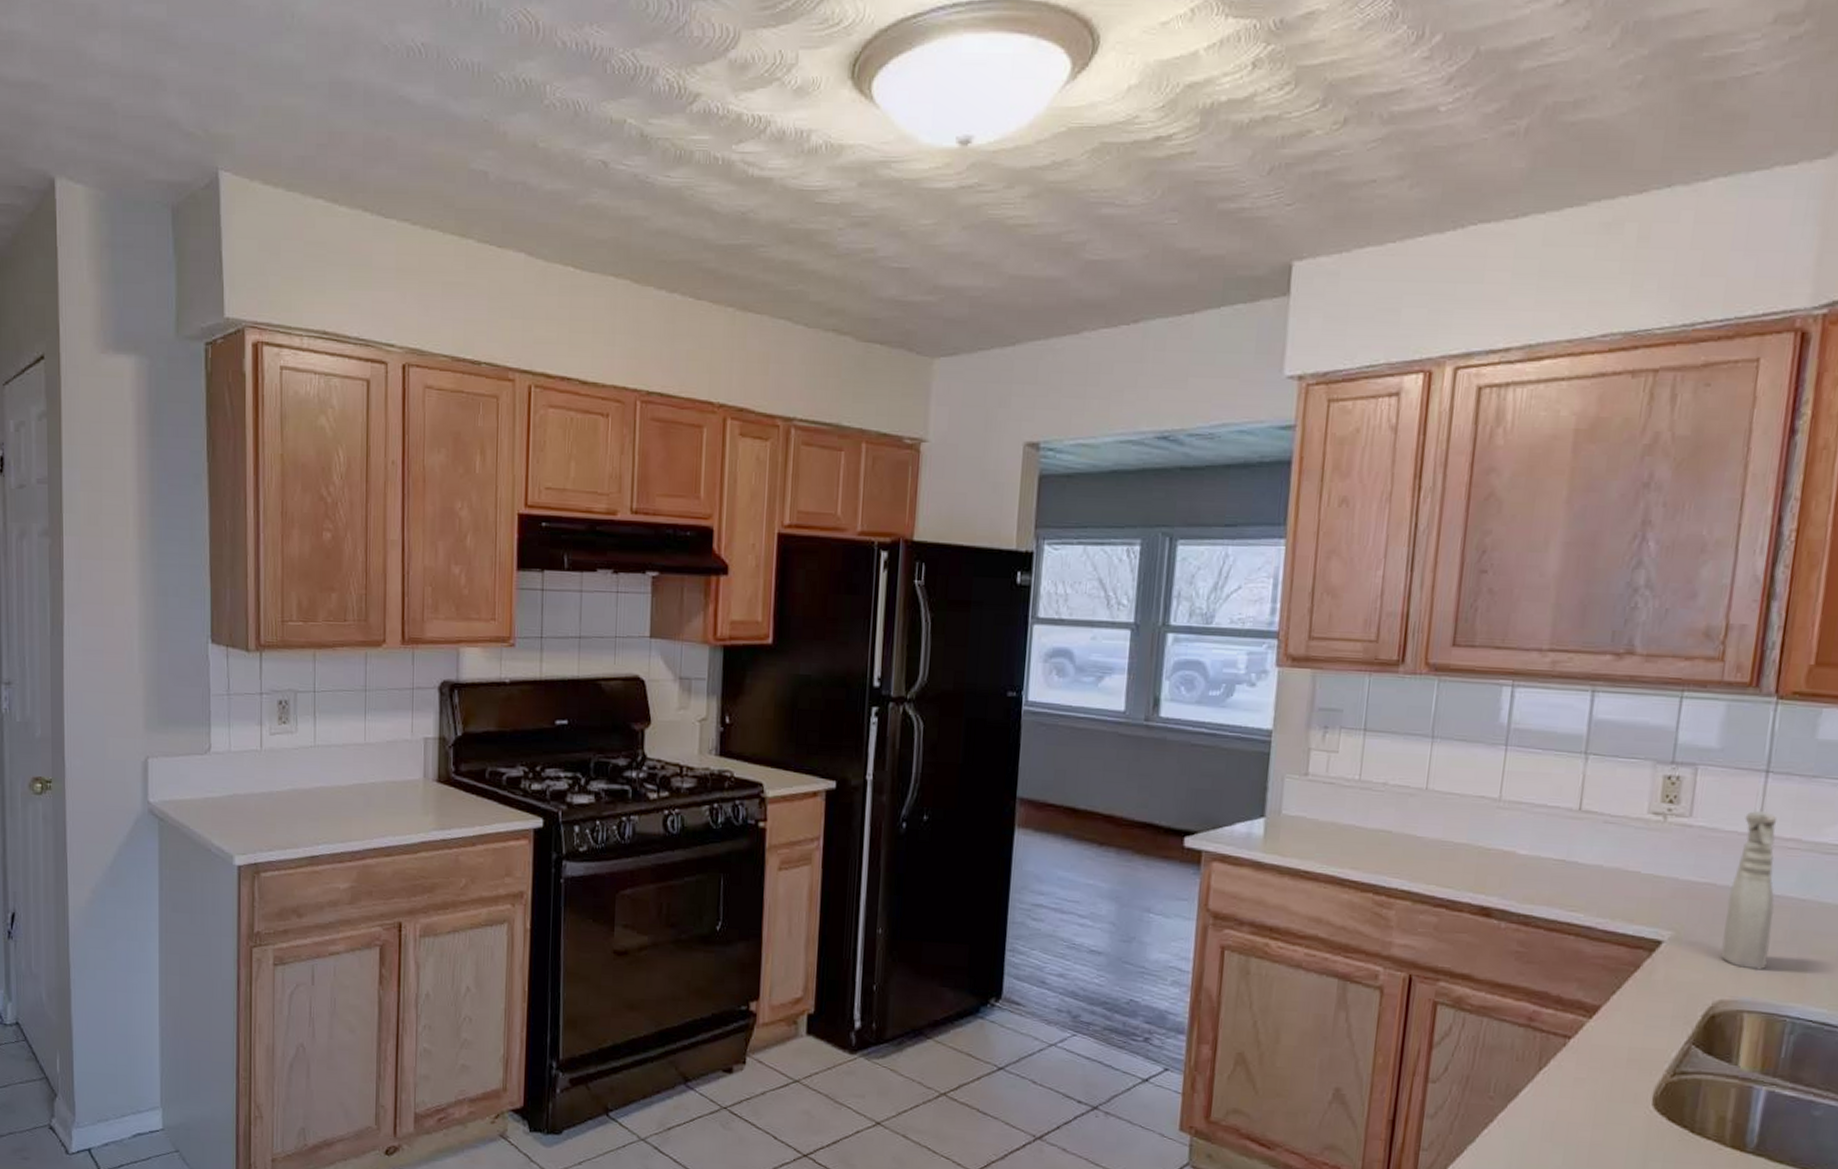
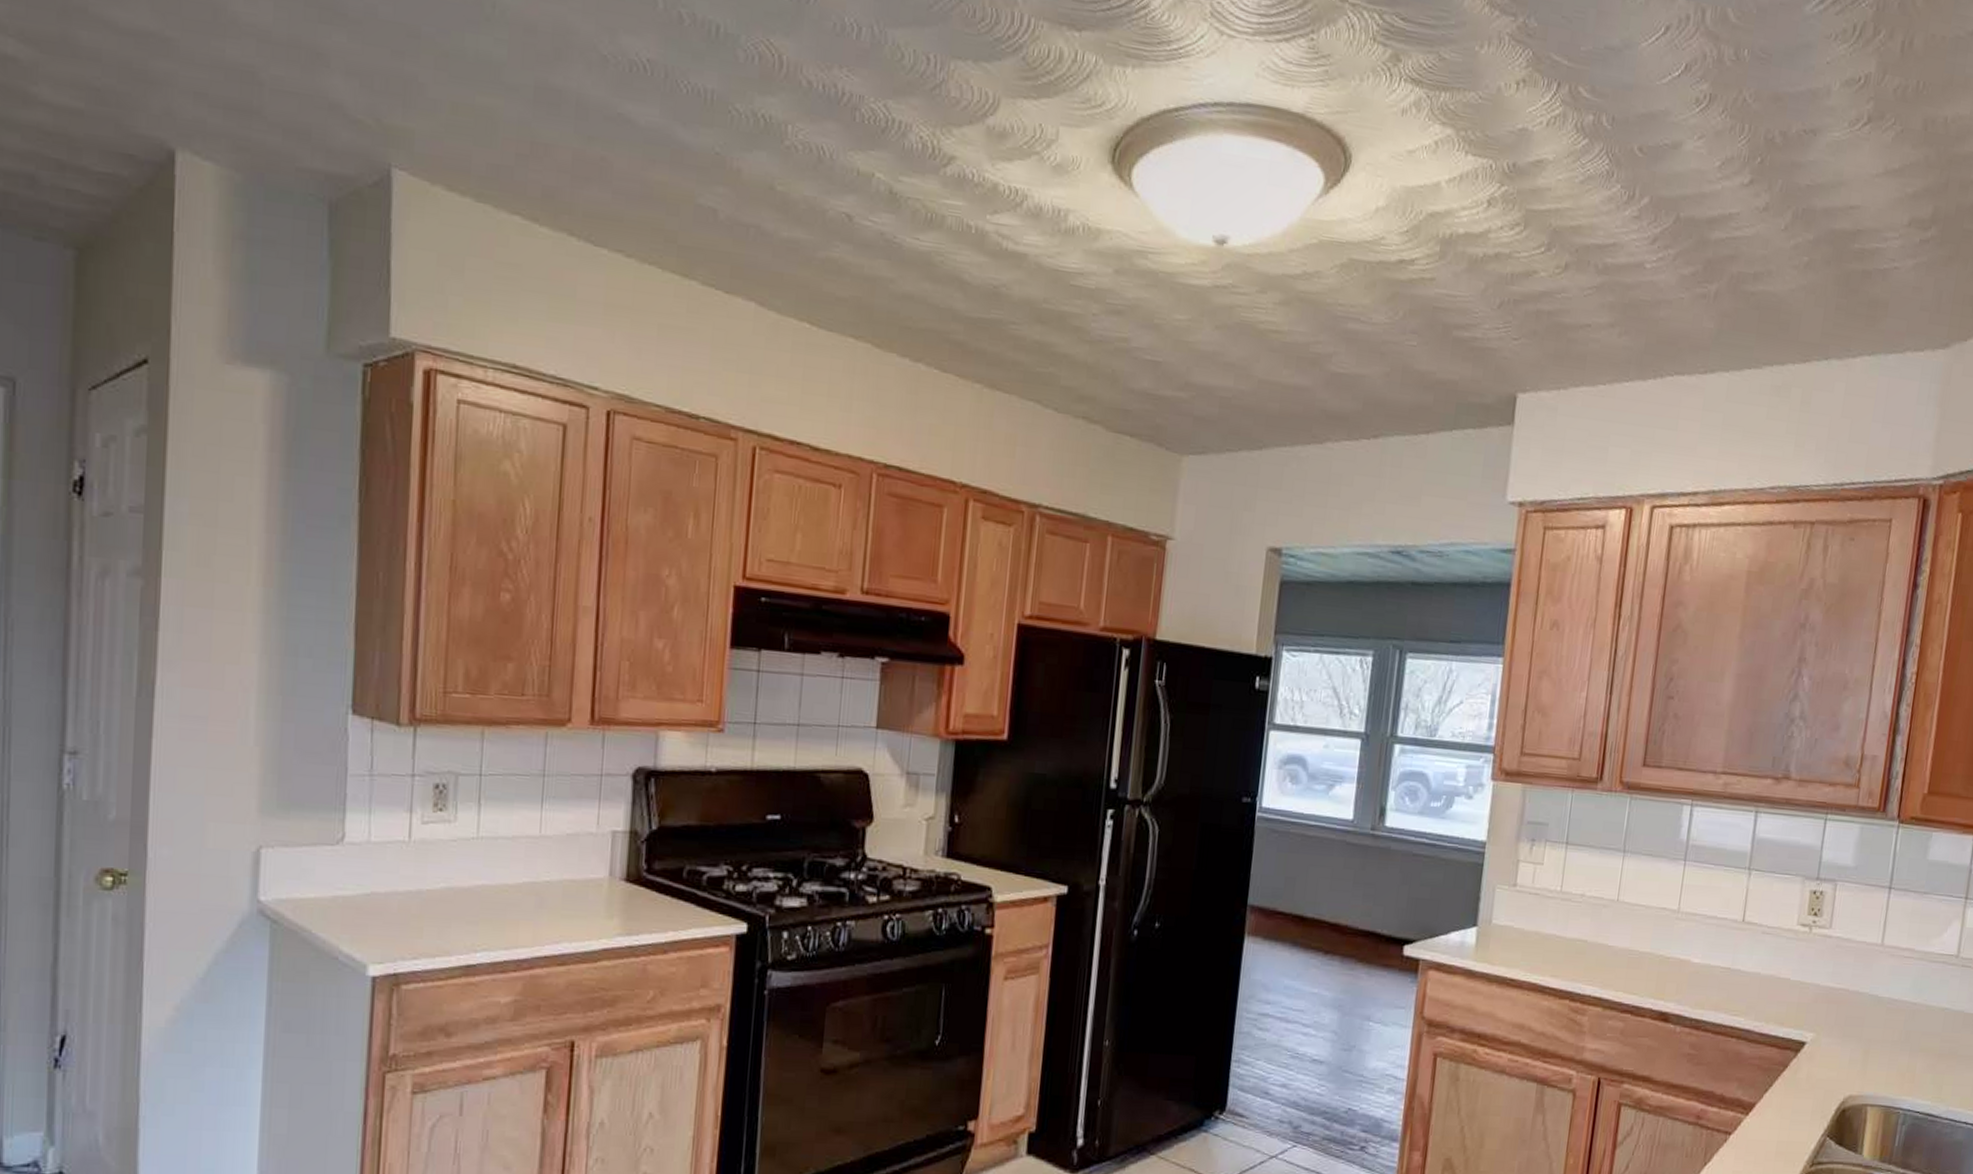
spray bottle: present [1720,811,1778,970] -> none [1851,923,1897,1067]

